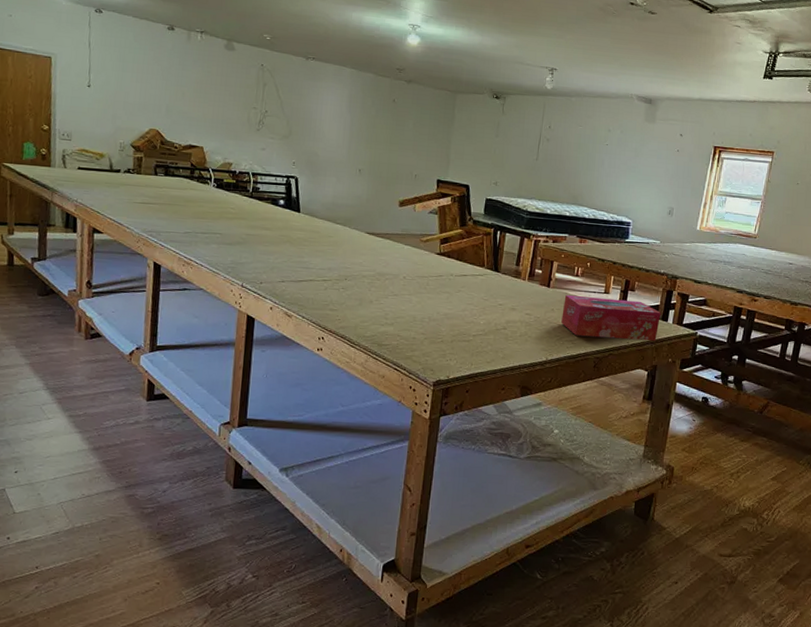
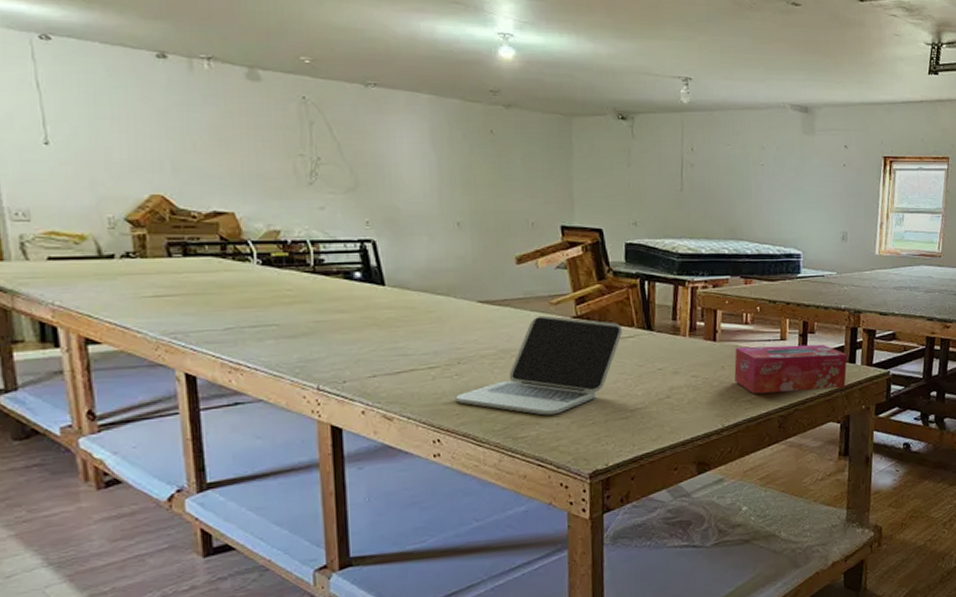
laptop: none [339,249,475,330] -> present [455,315,623,415]

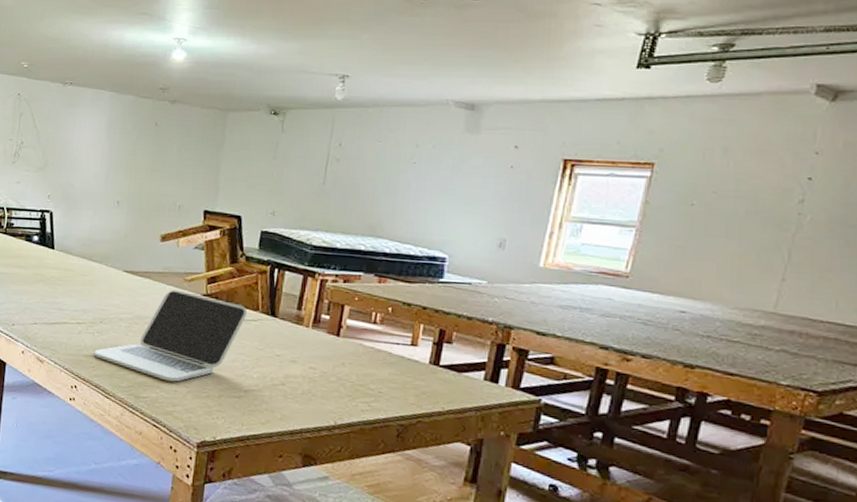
tissue box: present [734,344,847,394] -> none [354,345,488,408]

